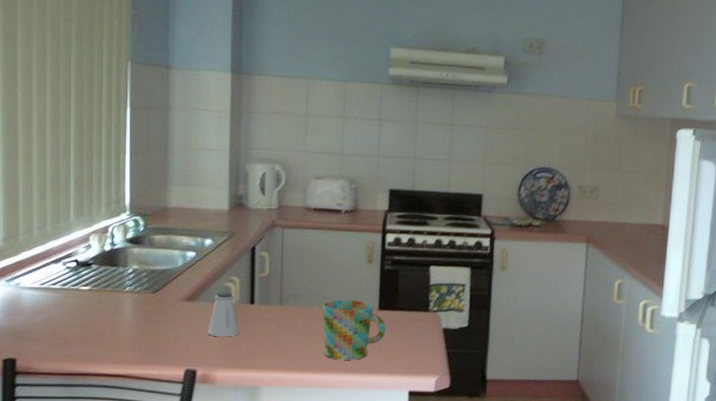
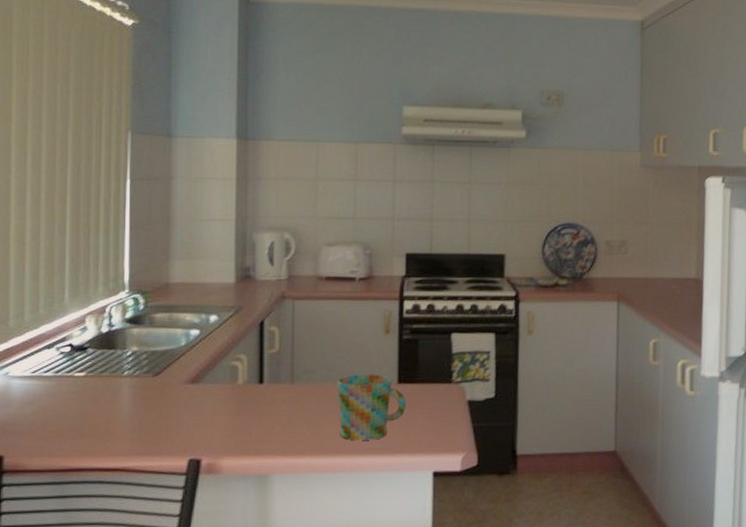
saltshaker: present [208,292,239,337] -> none [213,371,248,422]

